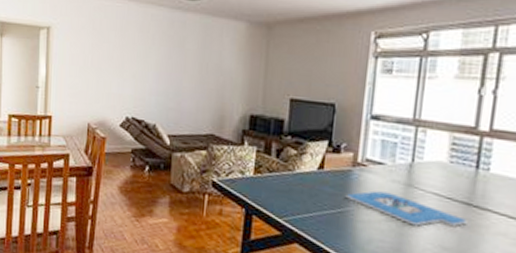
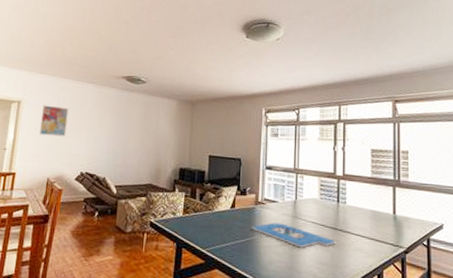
wall art: none [74,31,107,73] -> present [39,105,69,137]

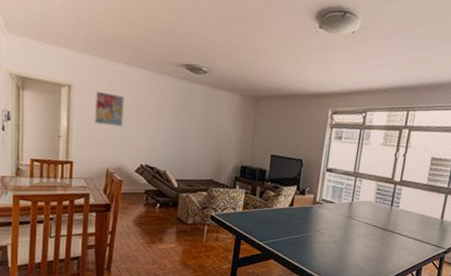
board game: present [251,222,336,248] -> none [307,221,384,245]

